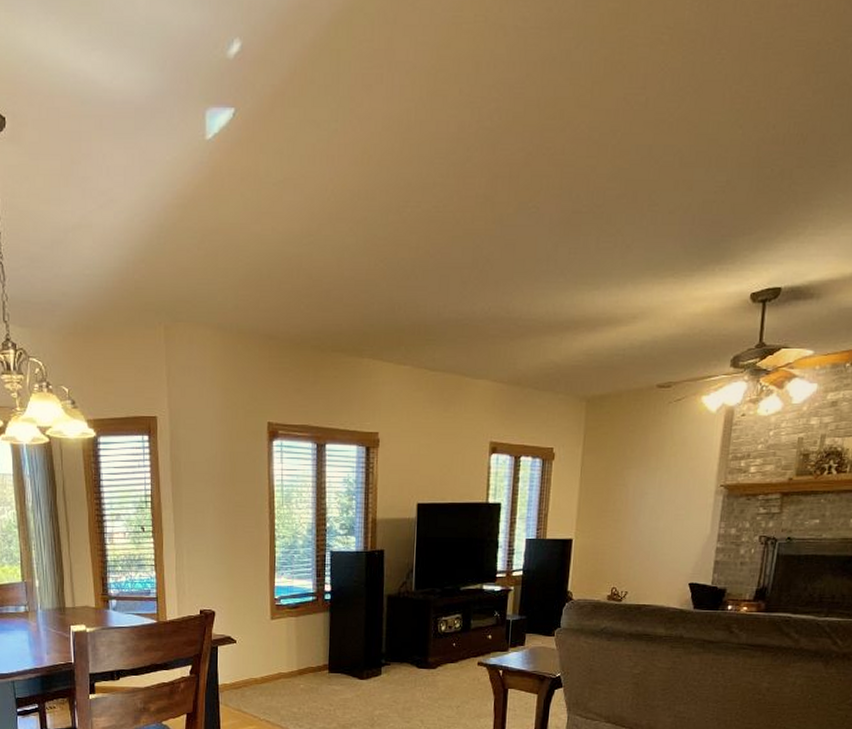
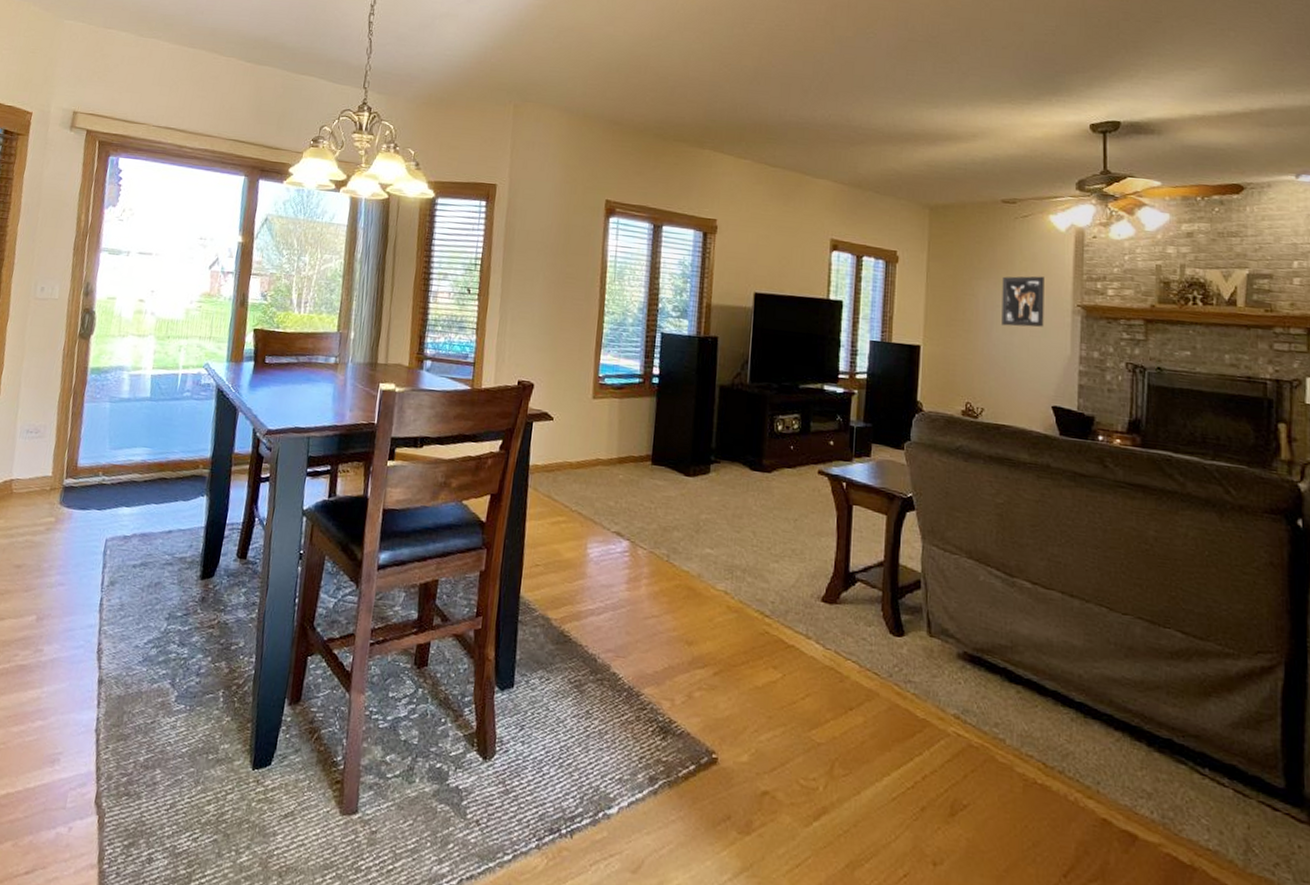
wall art: none [649,460,692,512] -> present [1001,276,1044,327]

